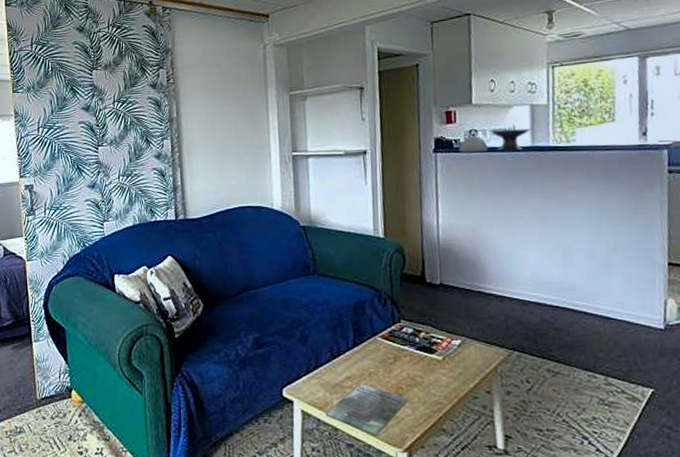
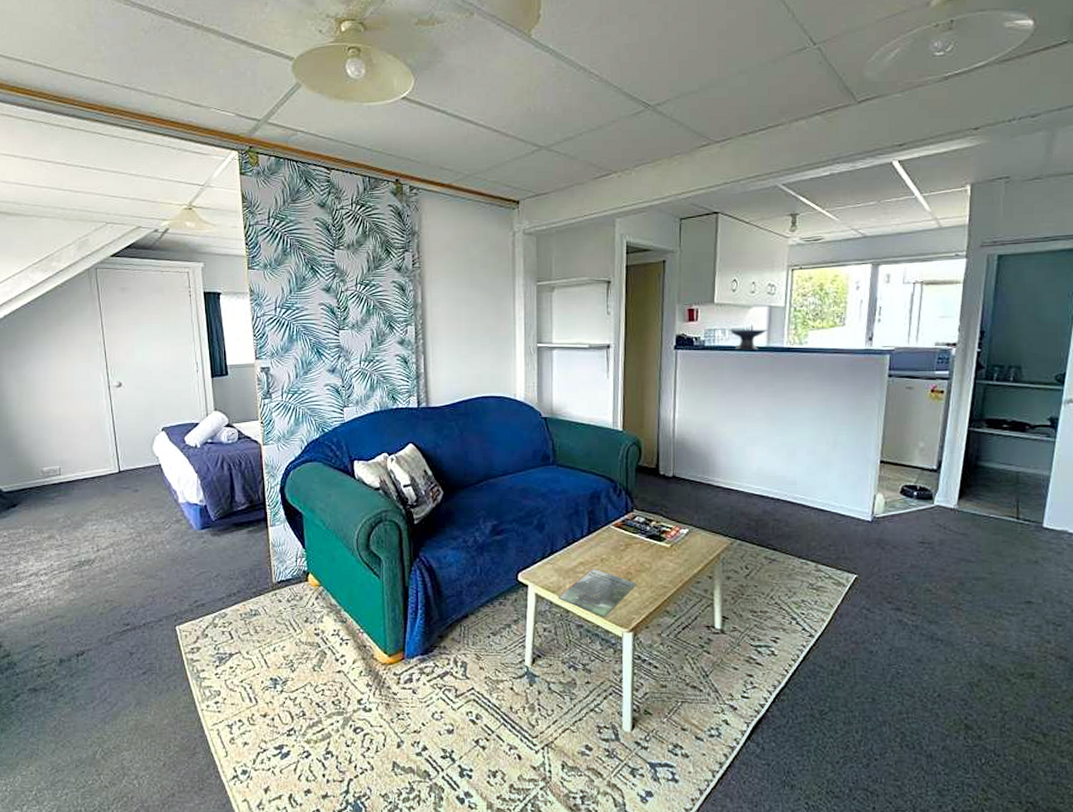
kettle: present [458,128,489,153] -> none [698,326,727,351]

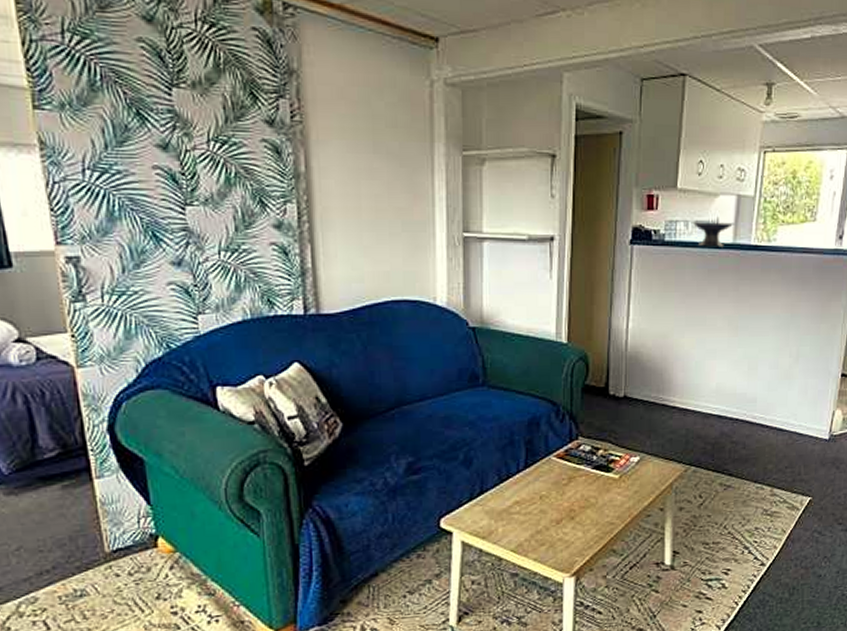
magazine: present [558,568,636,618] -> none [488,507,579,563]

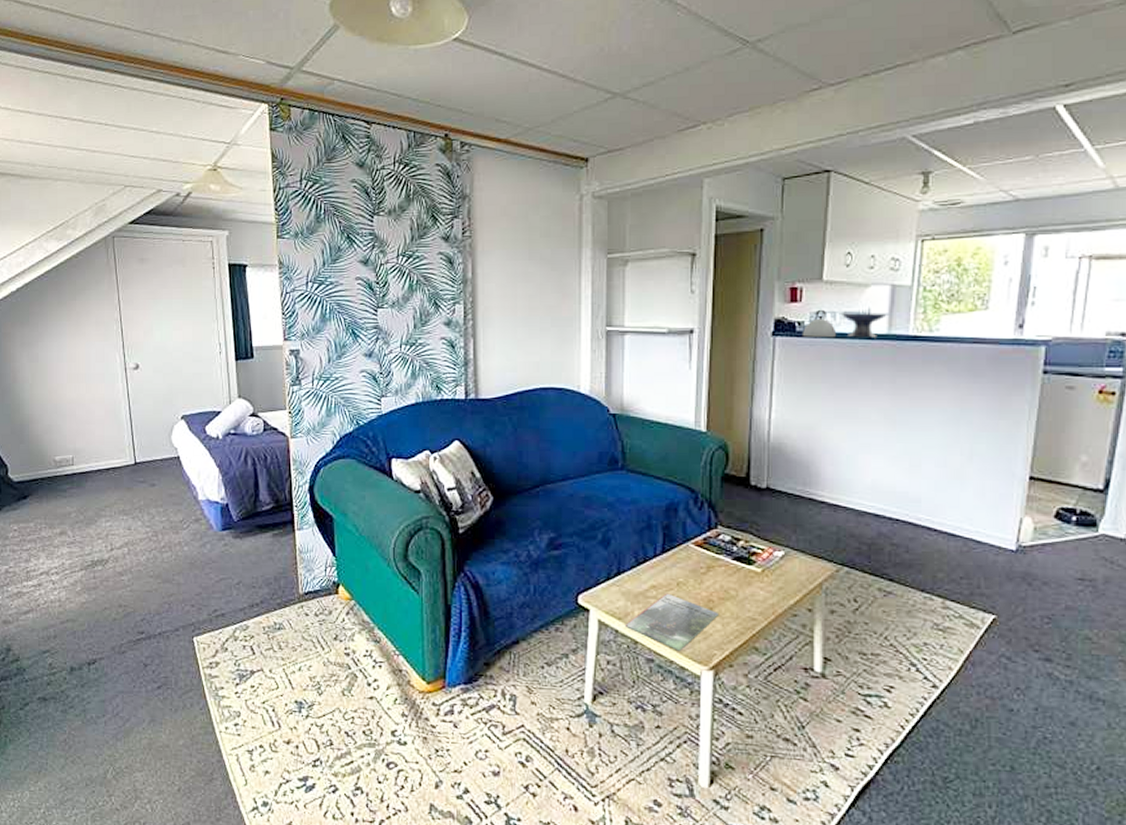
magazine: none [488,507,579,563] -> present [624,593,718,652]
kettle: none [657,217,689,247] -> present [802,309,837,338]

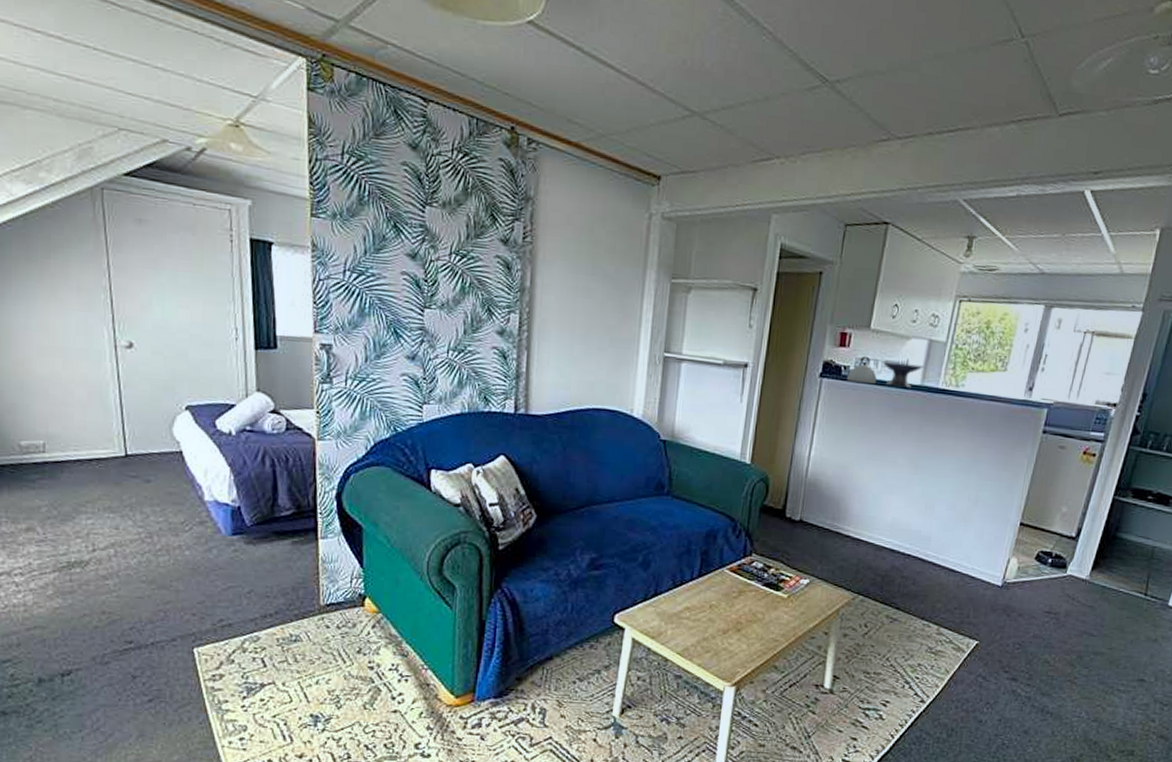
magazine: present [624,593,718,652] -> none [657,614,745,669]

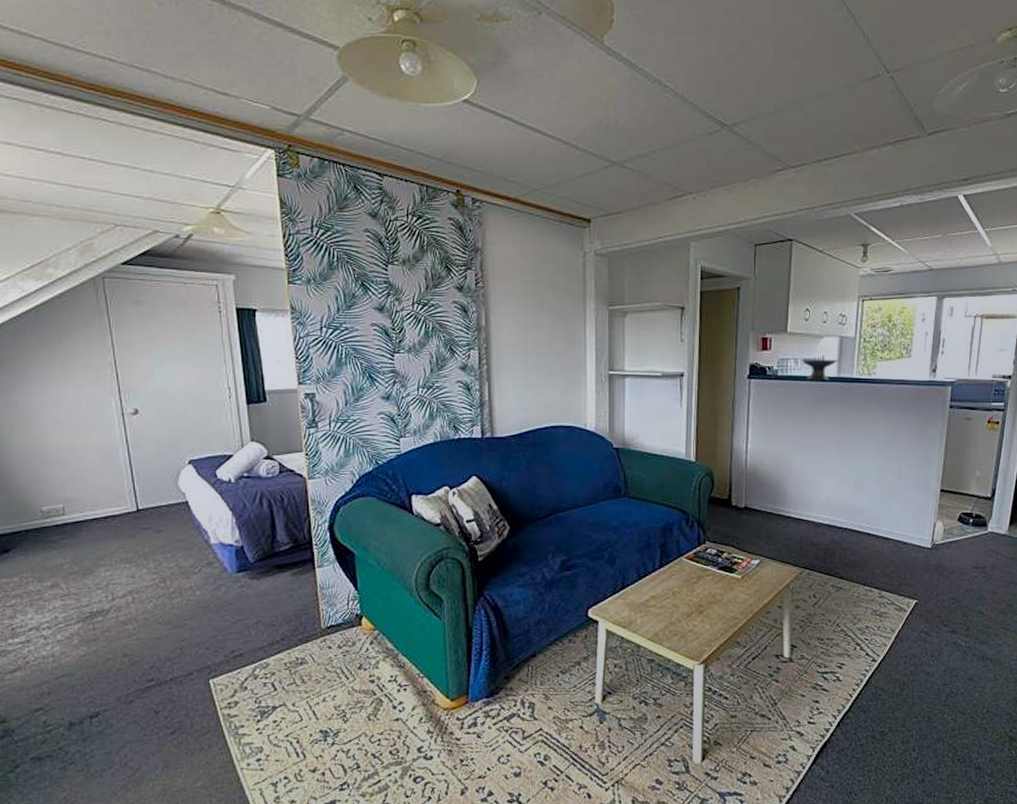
kettle: present [846,356,877,385] -> none [771,356,799,381]

